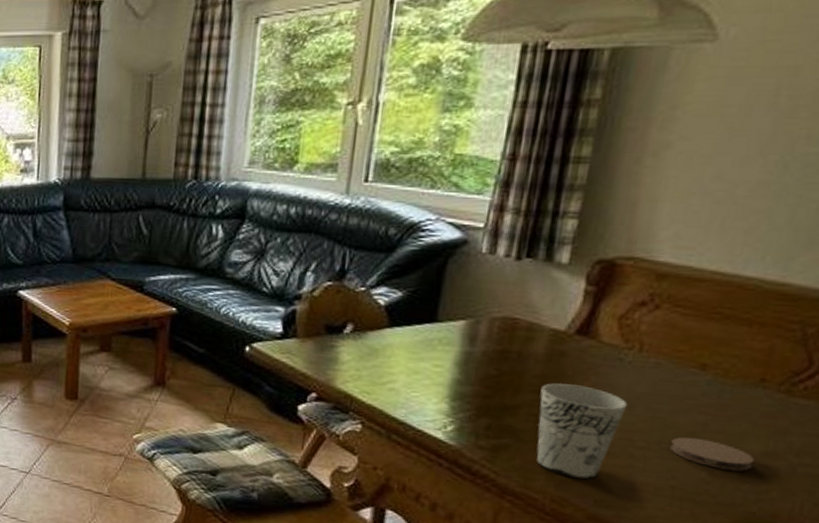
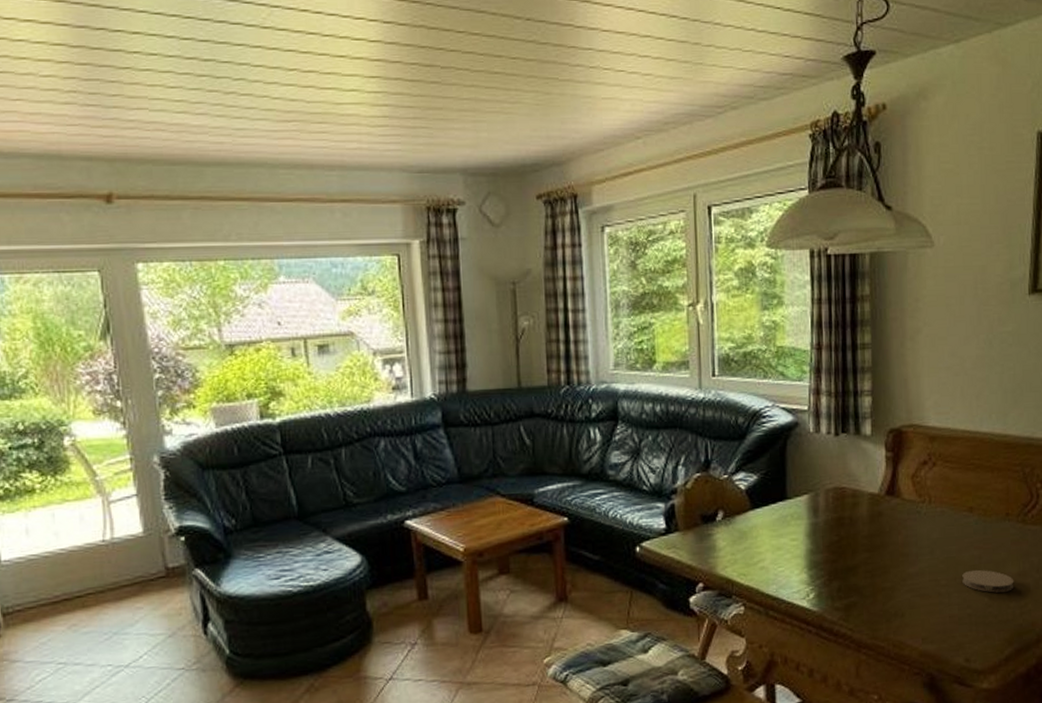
cup: present [536,383,628,479] -> none [870,539,930,622]

